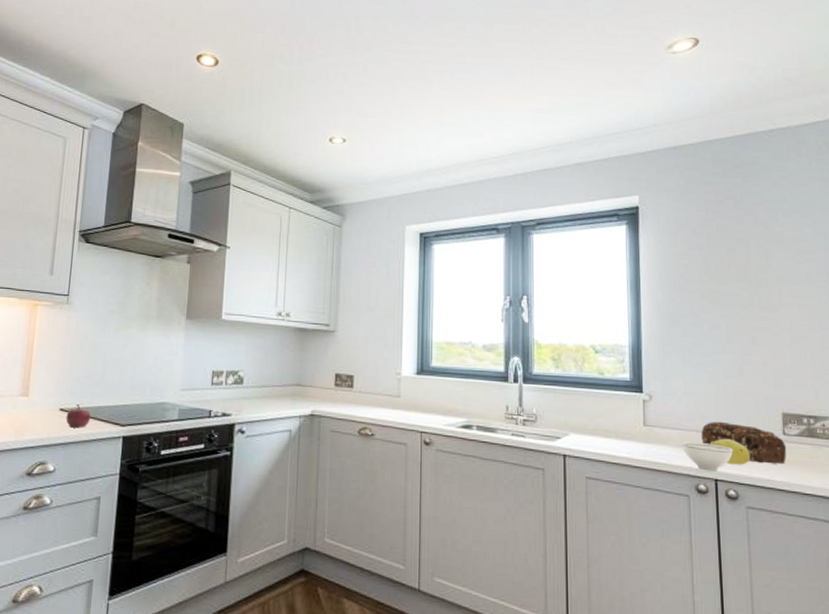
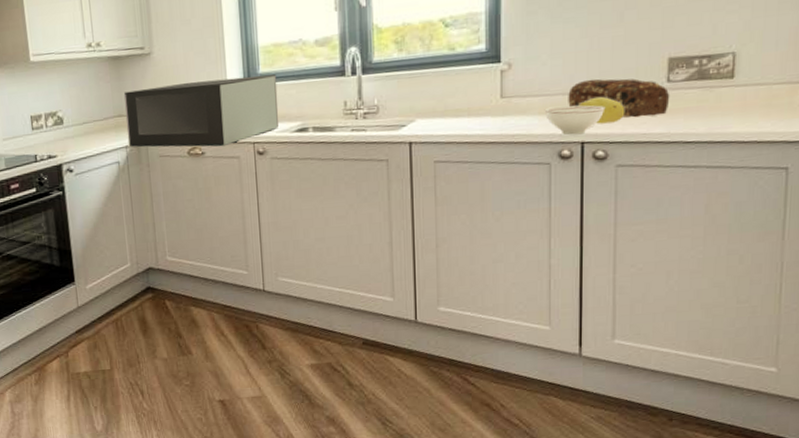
microwave: none [302,363,447,431] -> present [123,74,279,148]

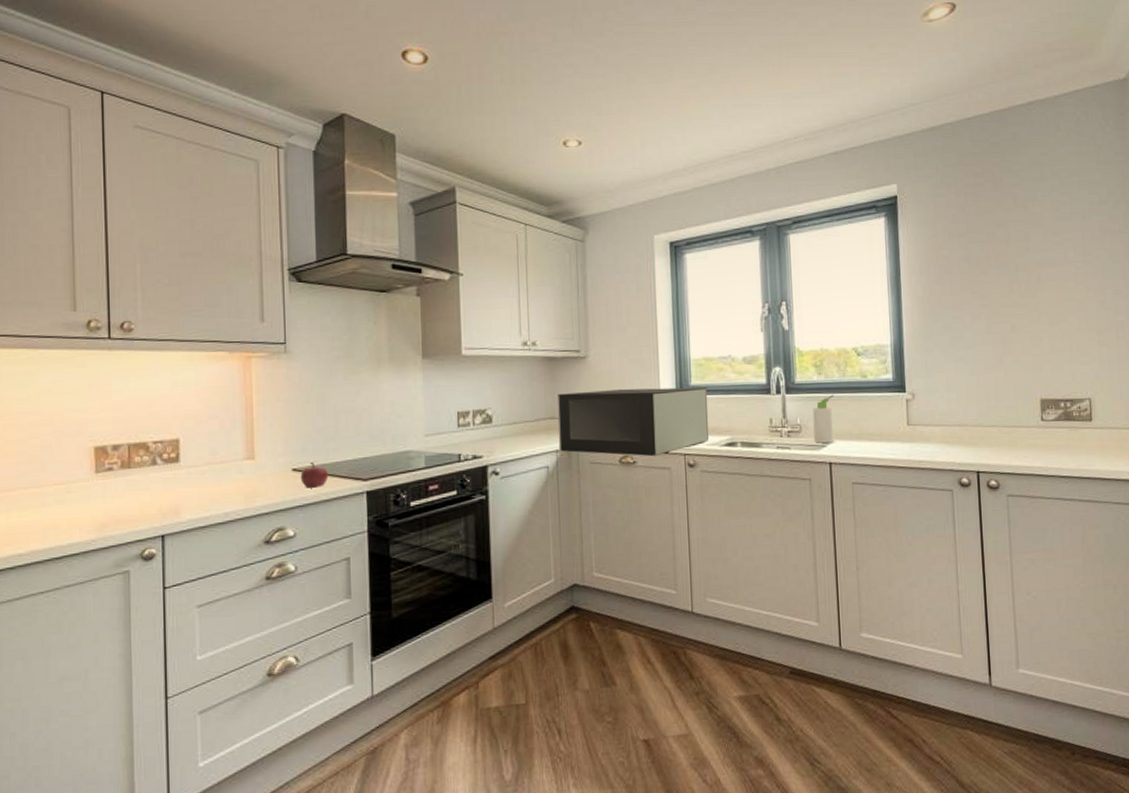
bottle: none [392,71,417,123] -> present [812,394,835,443]
bowl: present [544,105,606,136] -> none [944,436,995,464]
bread loaf: present [568,78,670,118] -> none [963,413,1045,451]
fruit: present [578,96,625,124] -> none [972,430,1011,456]

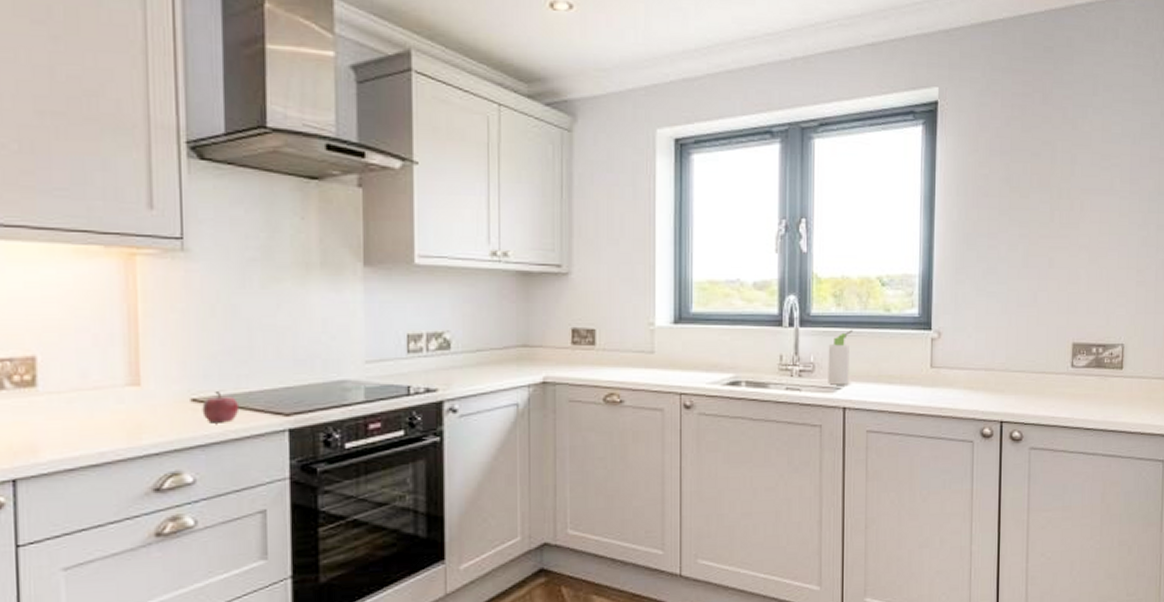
microwave: present [556,387,709,457] -> none [531,313,710,396]

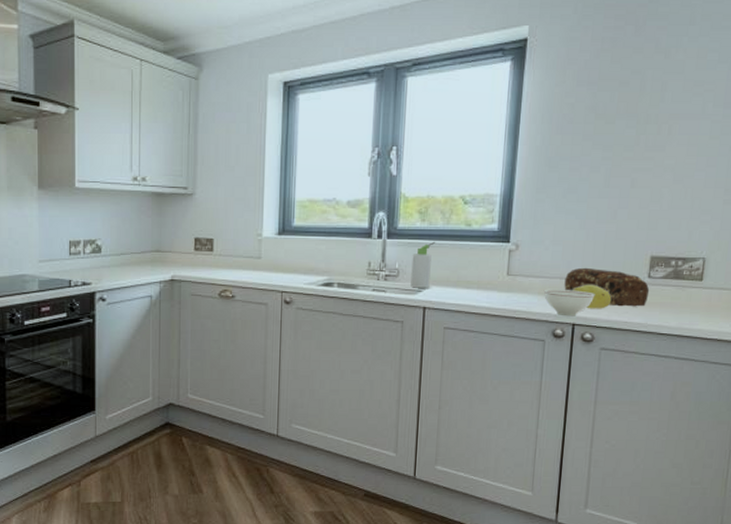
bowl: none [969,382,1021,413] -> present [543,289,595,317]
bread loaf: none [989,357,1074,400] -> present [564,267,650,307]
fruit: none [998,375,1038,404] -> present [573,284,612,309]

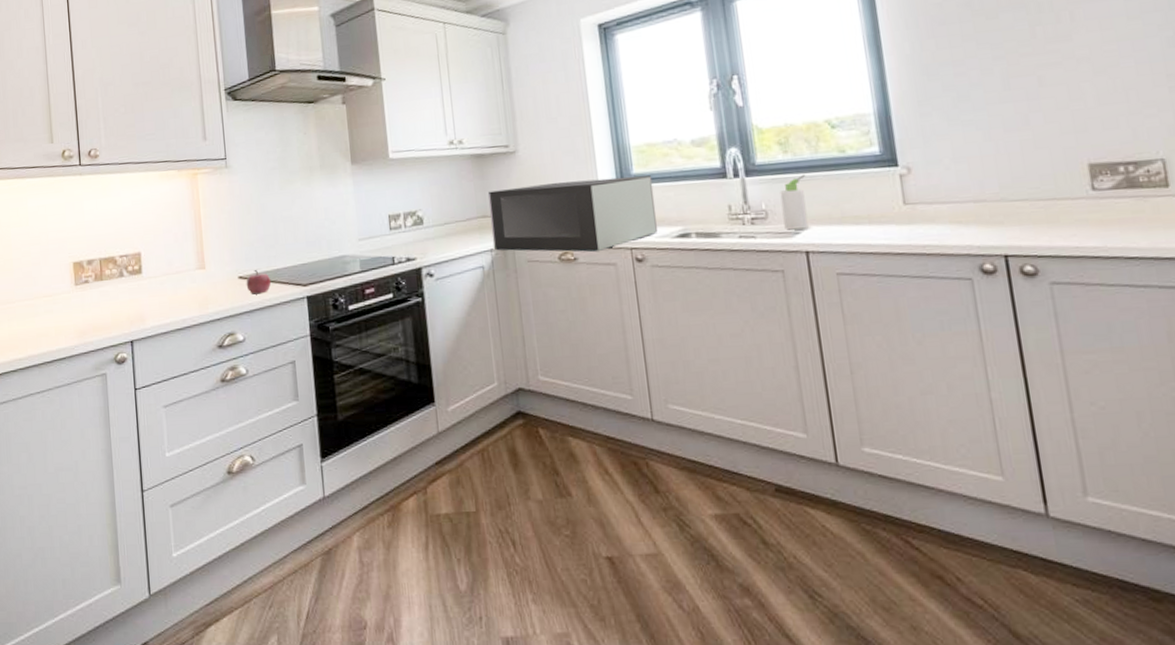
microwave: none [162,226,309,292] -> present [487,175,657,253]
bowl: present [543,289,595,317] -> none [955,214,1026,248]
bread loaf: present [564,267,650,307] -> none [980,185,1099,229]
fruit: present [573,284,612,309] -> none [994,204,1050,236]

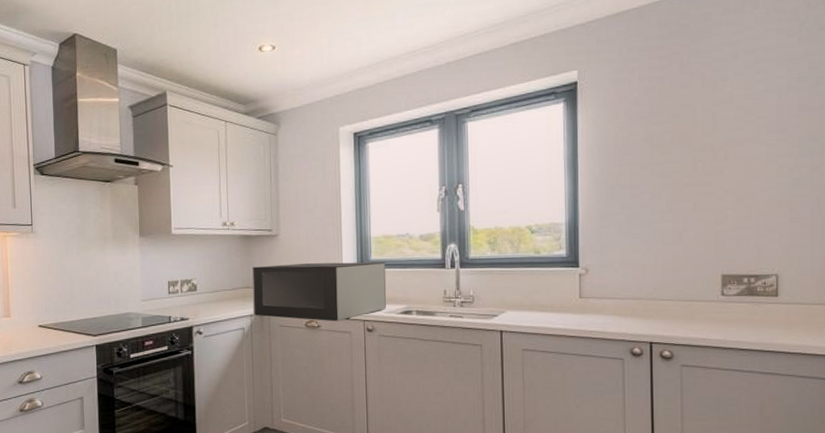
fruit: present [246,269,272,295] -> none [45,320,67,341]
bottle: present [780,174,809,230] -> none [485,268,507,313]

